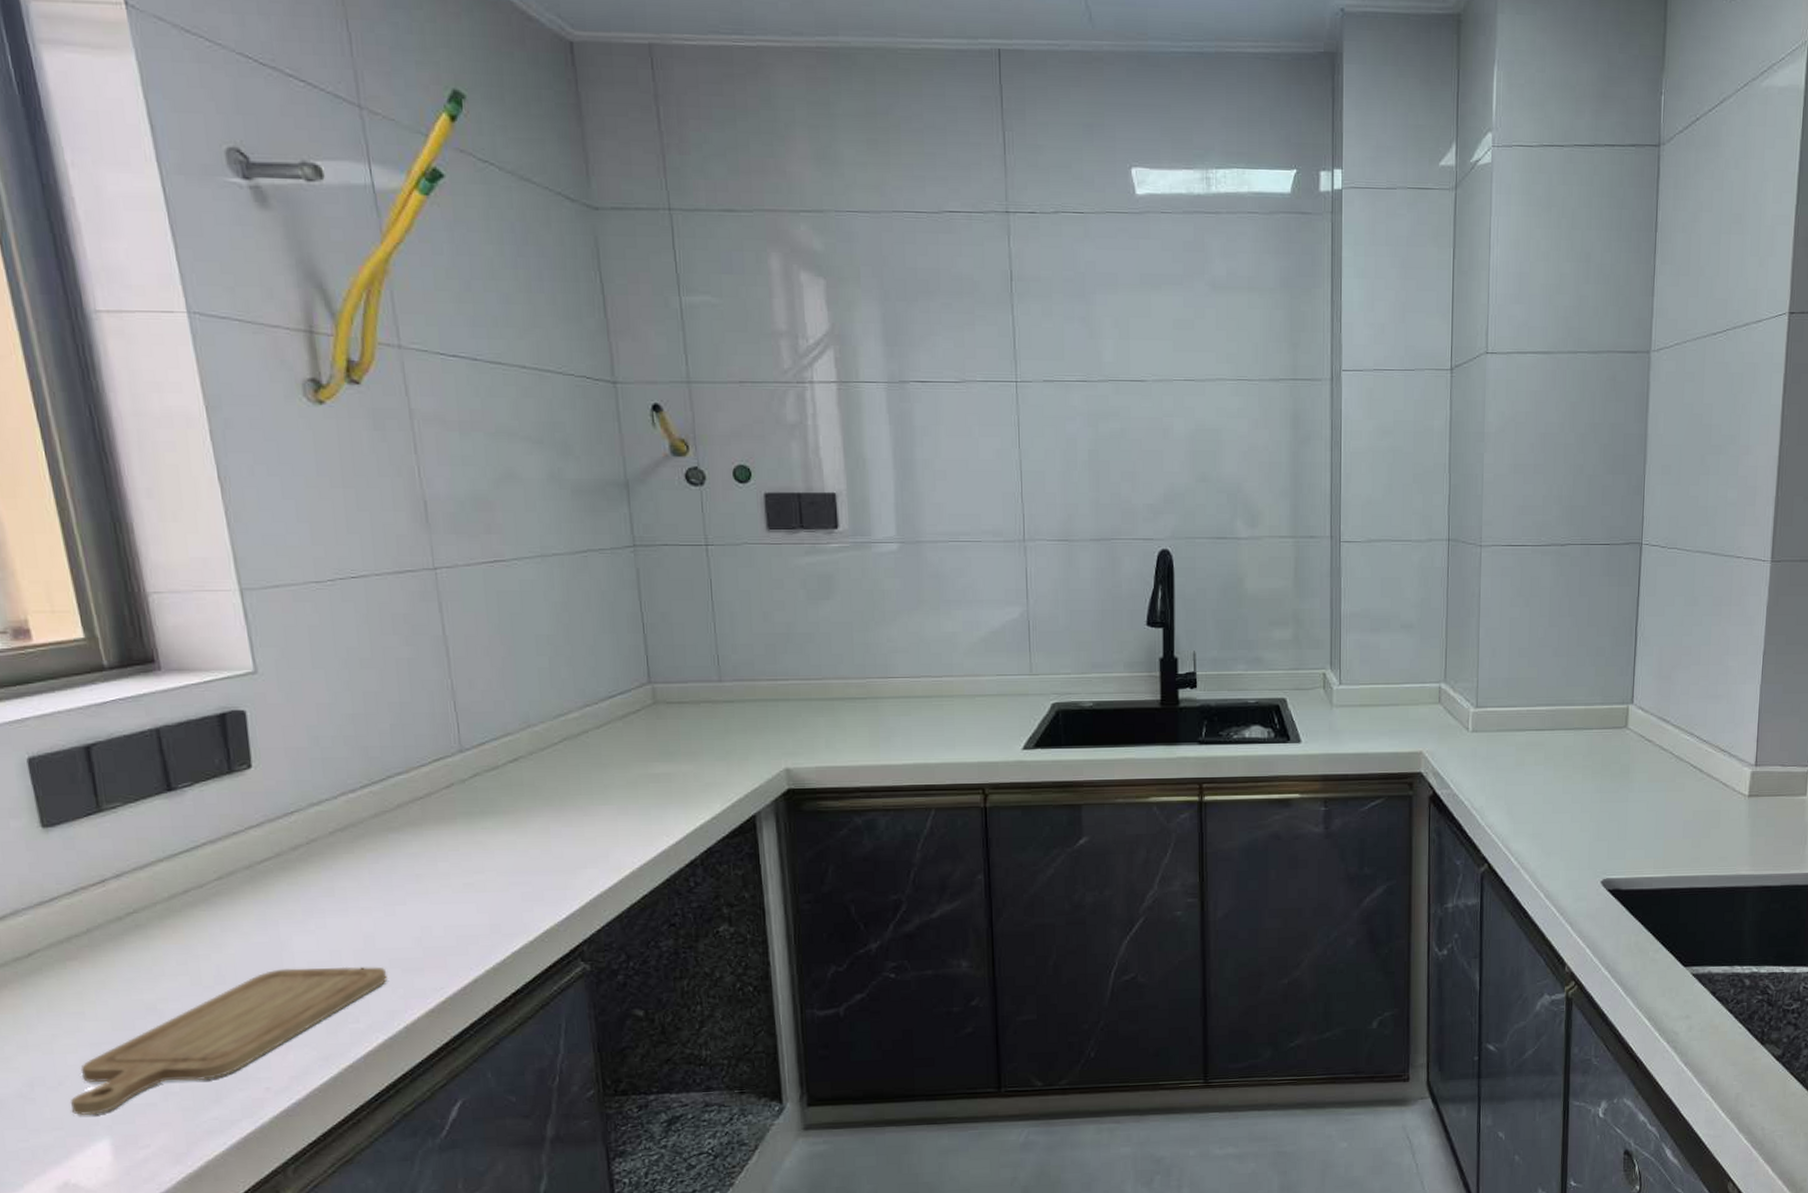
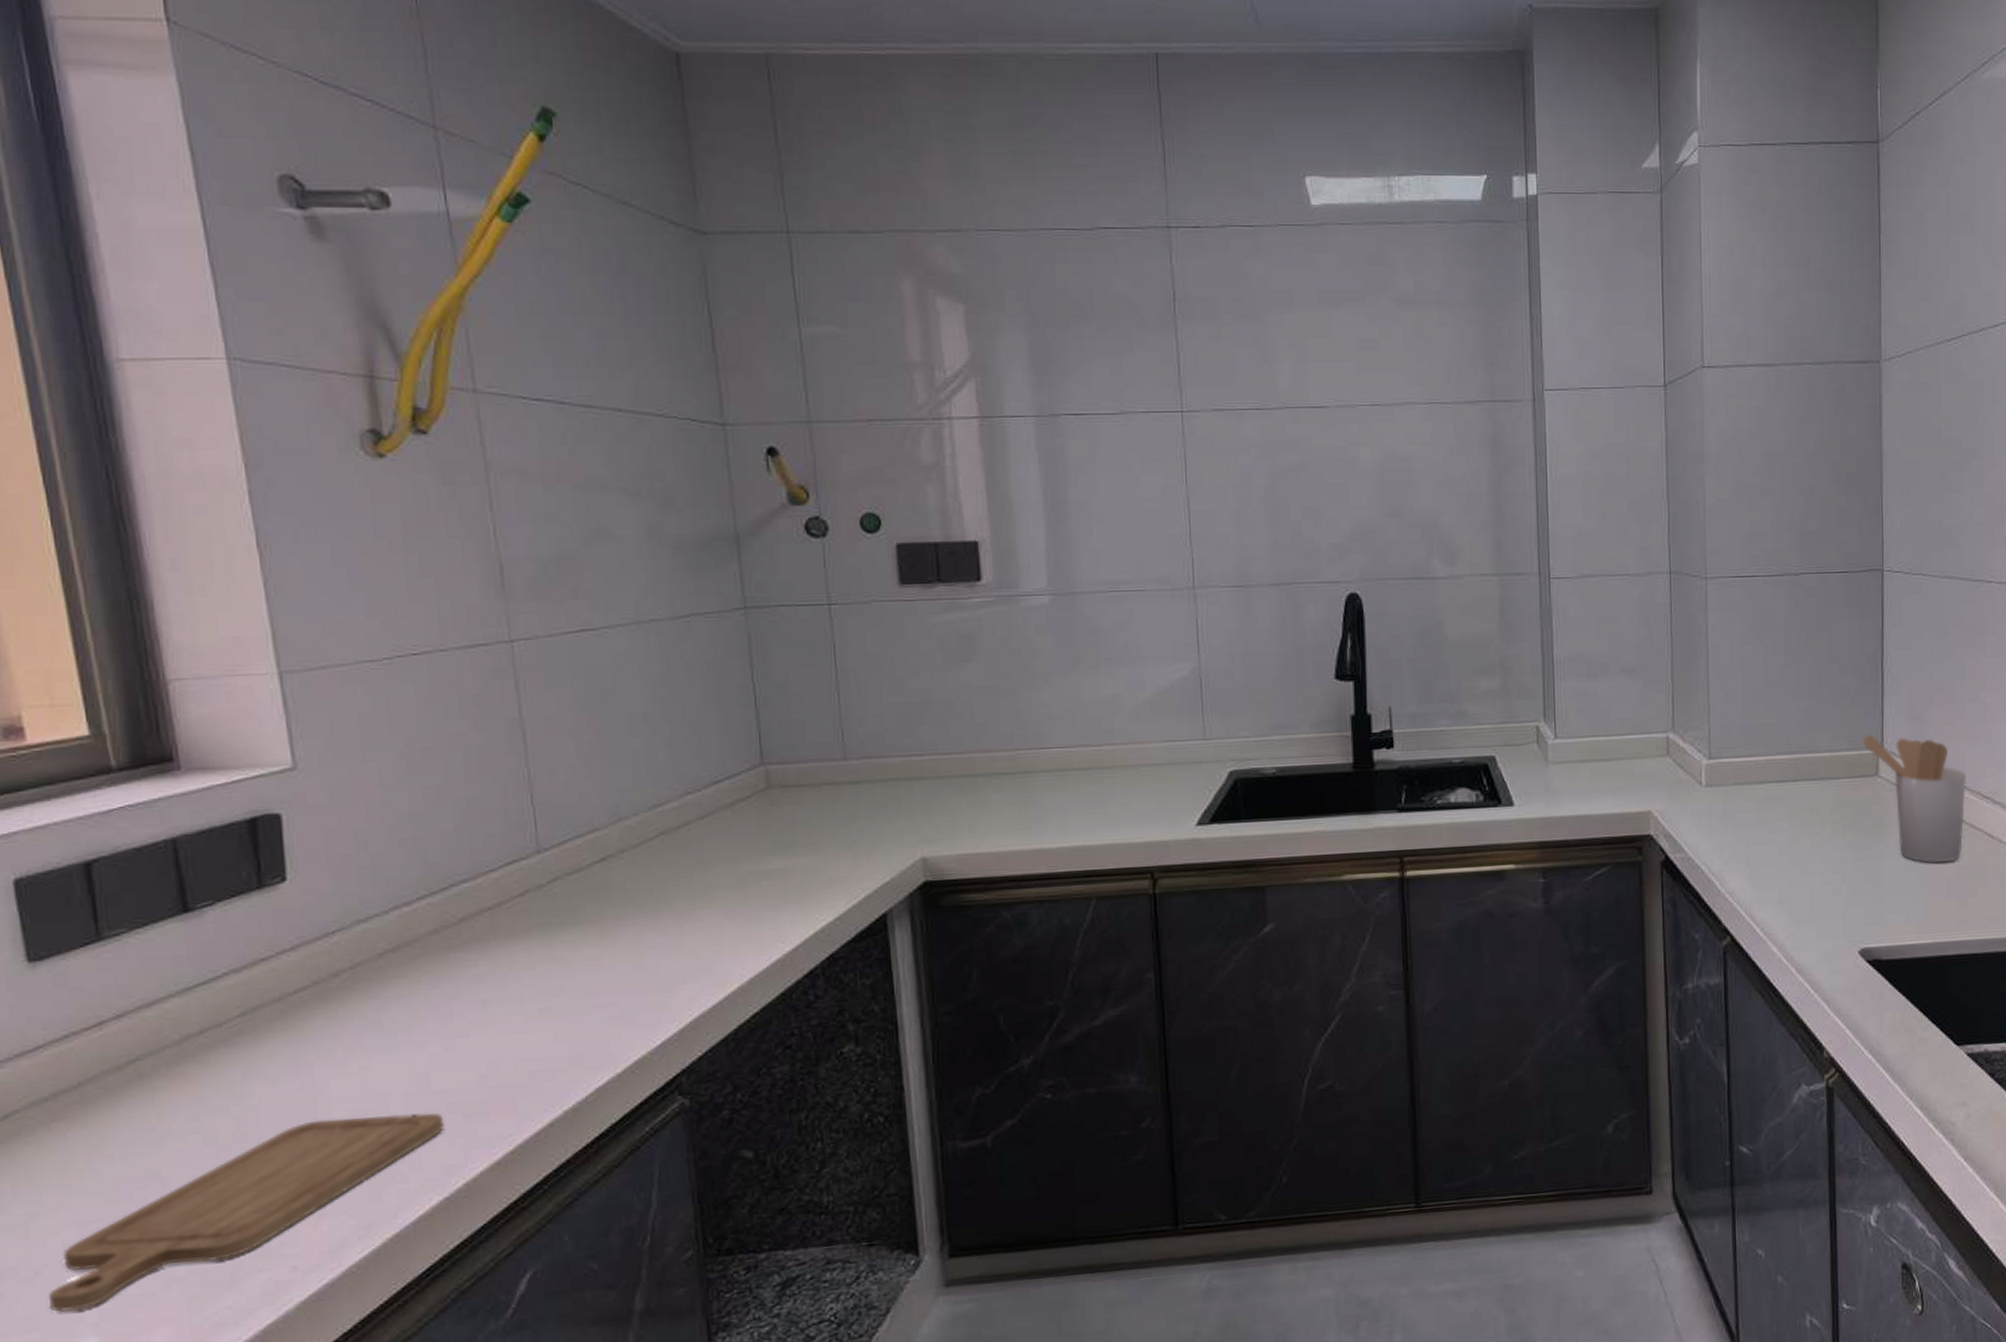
utensil holder: none [1613,690,1706,807] -> present [1861,733,1966,864]

